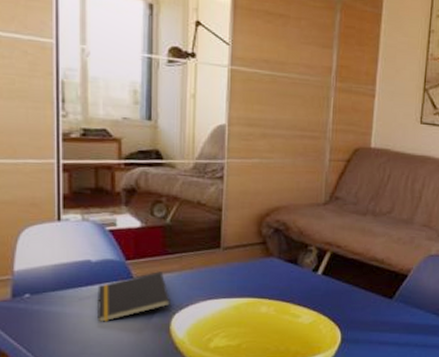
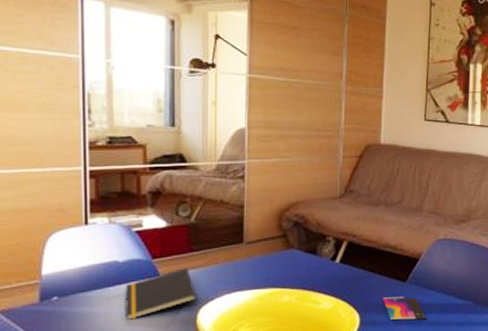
smartphone: none [367,314,413,341] -> present [383,296,426,321]

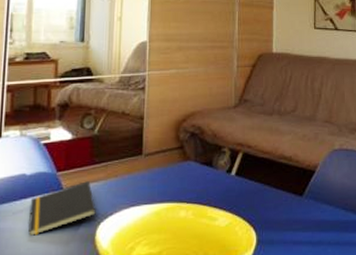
smartphone: present [383,296,426,321] -> none [280,212,326,240]

